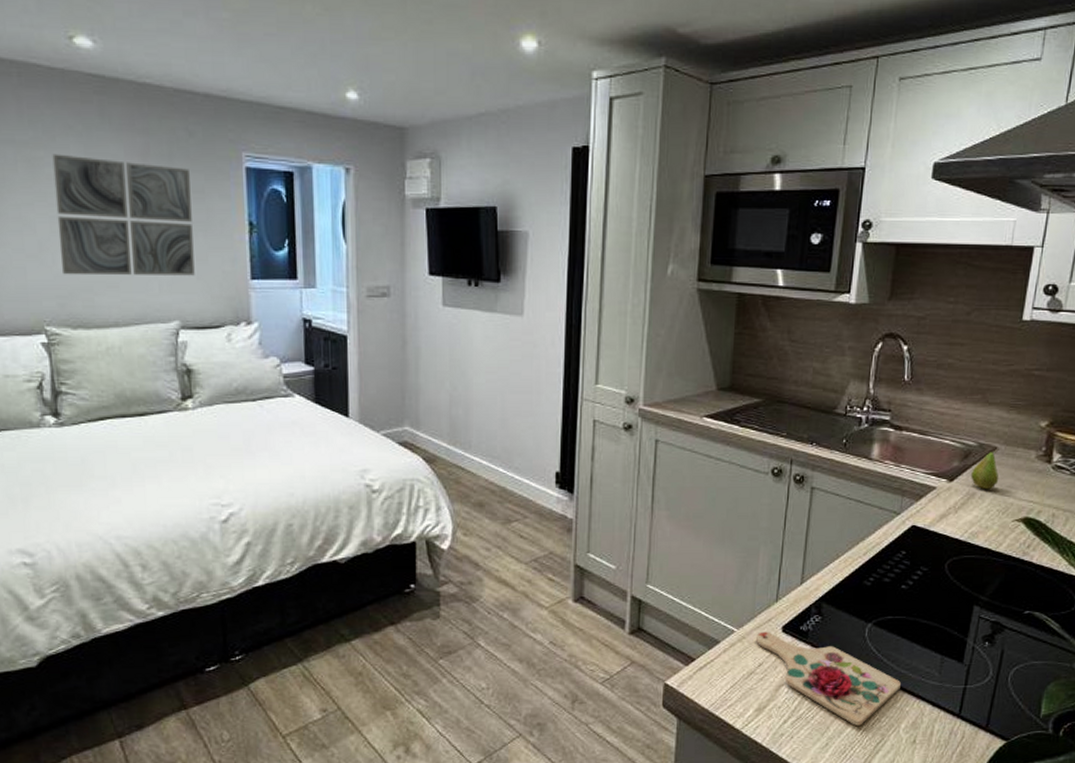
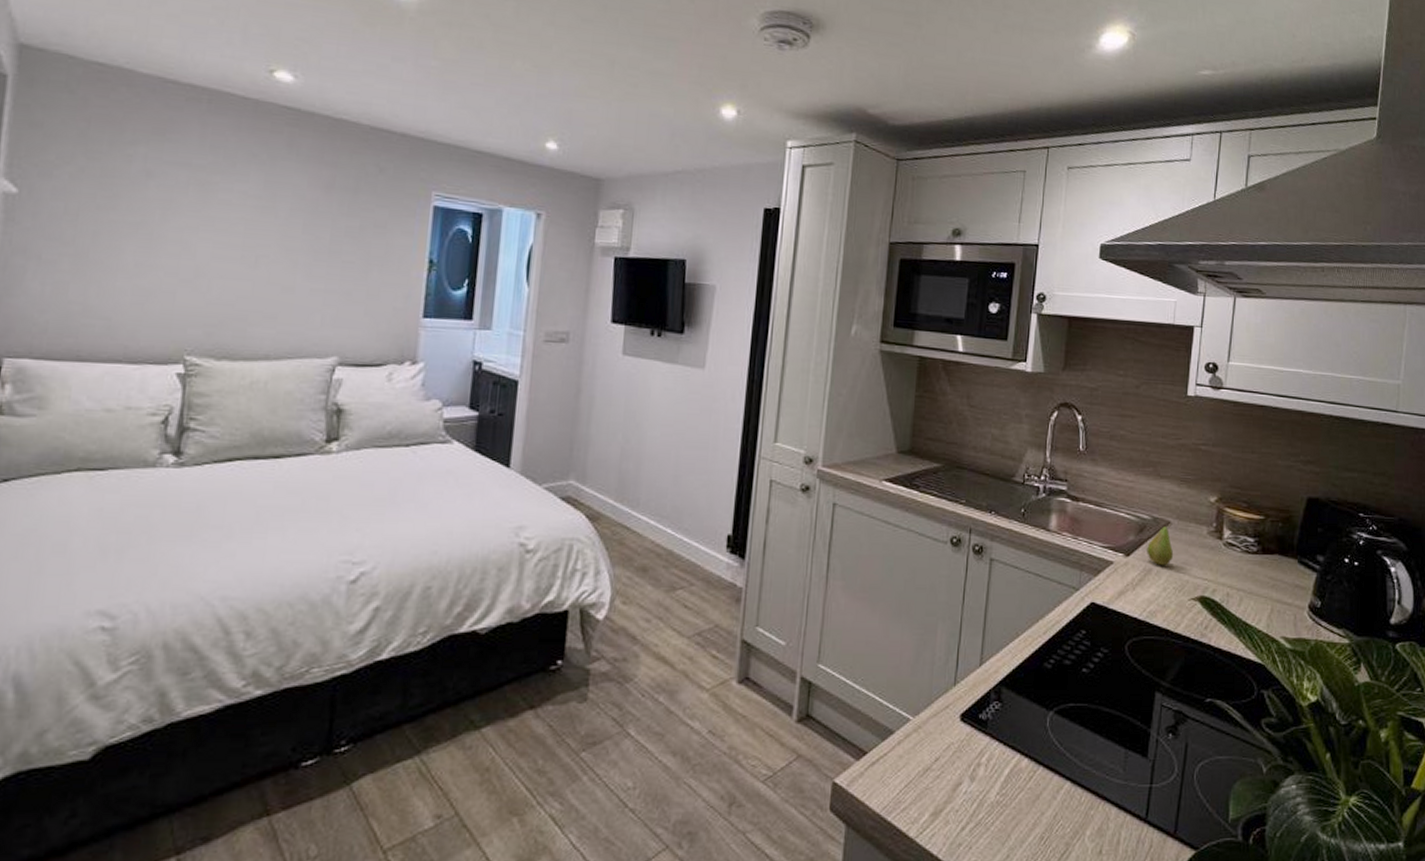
wall art: present [52,153,195,276] -> none [215,179,374,311]
cutting board: present [755,631,901,726] -> none [932,720,1084,833]

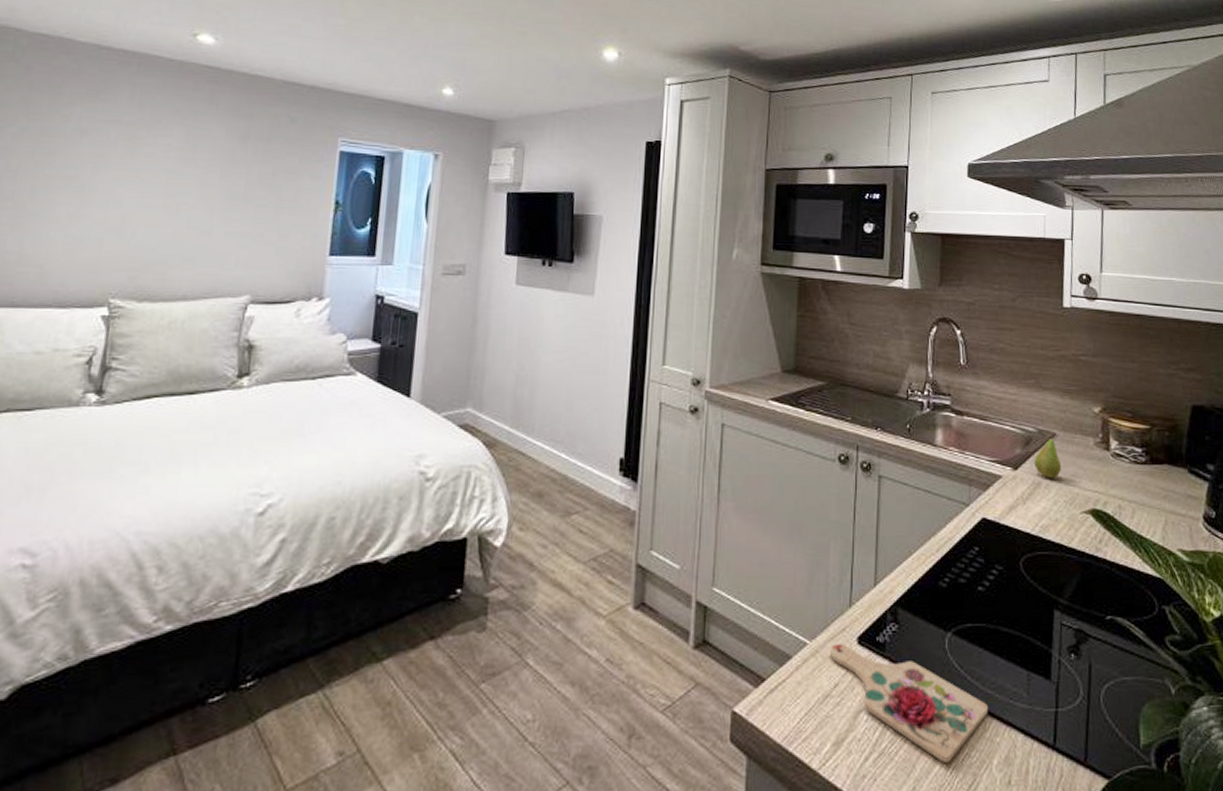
cutting board: none [932,720,1084,833] -> present [829,644,988,763]

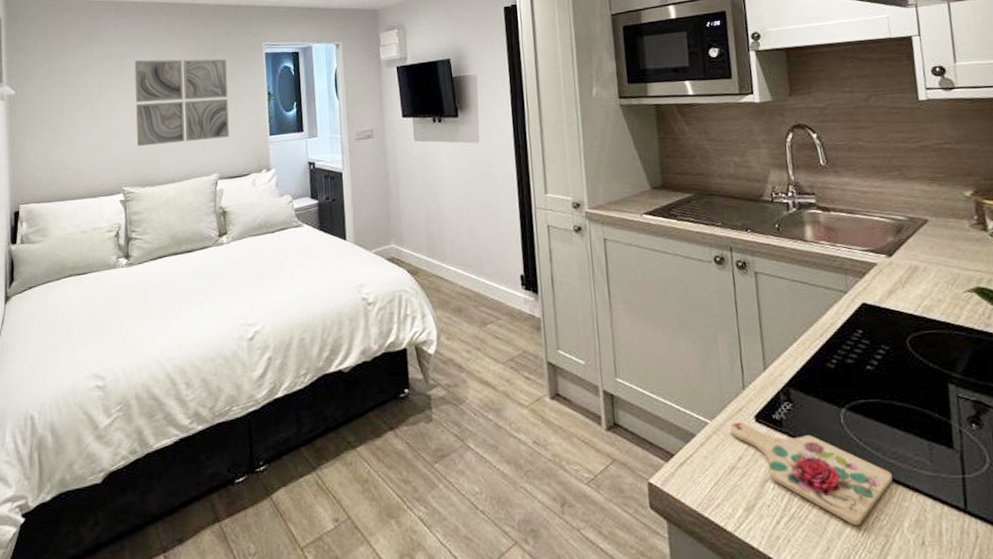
wall art: none [139,134,285,251] -> present [134,59,229,147]
fruit: present [1034,434,1062,479] -> none [908,220,939,263]

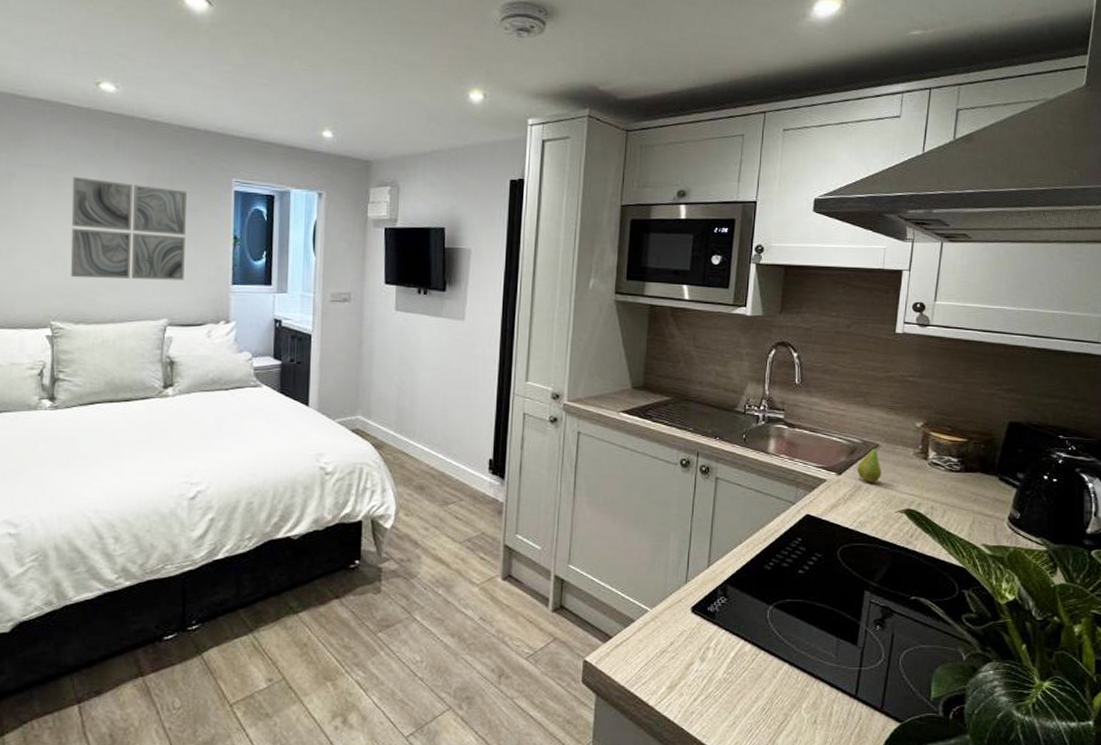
cutting board: present [730,422,893,525] -> none [667,612,801,705]
fruit: none [908,220,939,263] -> present [857,445,882,483]

